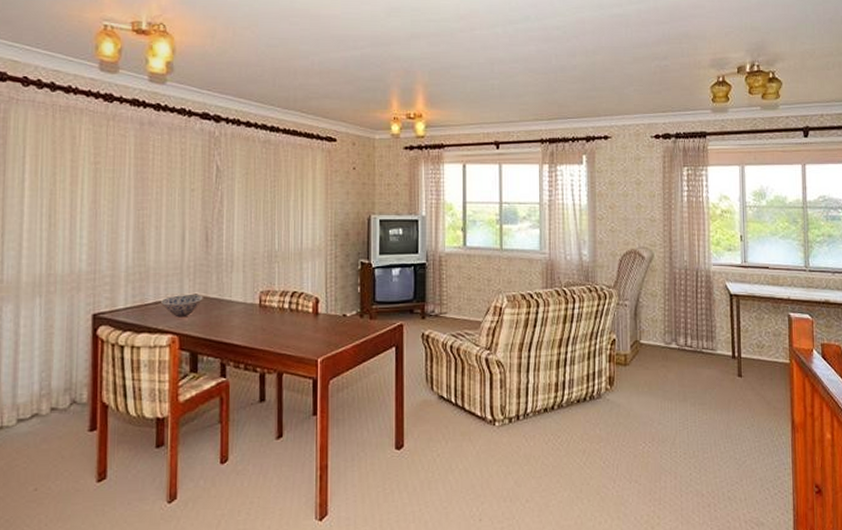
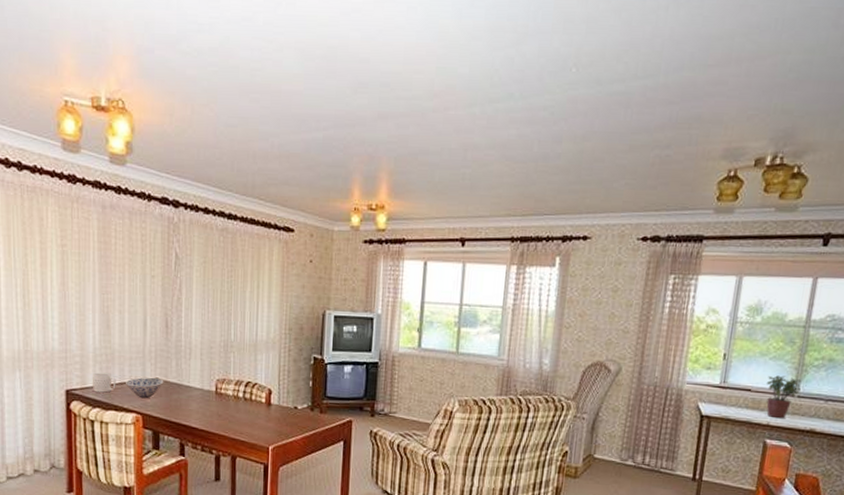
mug: none [124,293,150,314] -> present [93,372,116,393]
potted plant: none [781,252,810,293] -> present [766,375,802,419]

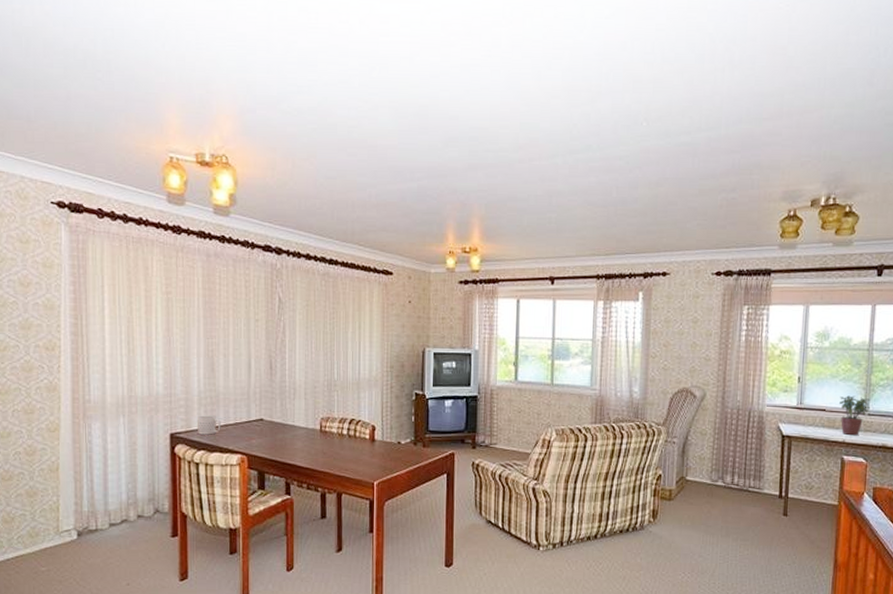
bowl: present [126,377,164,399] -> none [231,419,269,440]

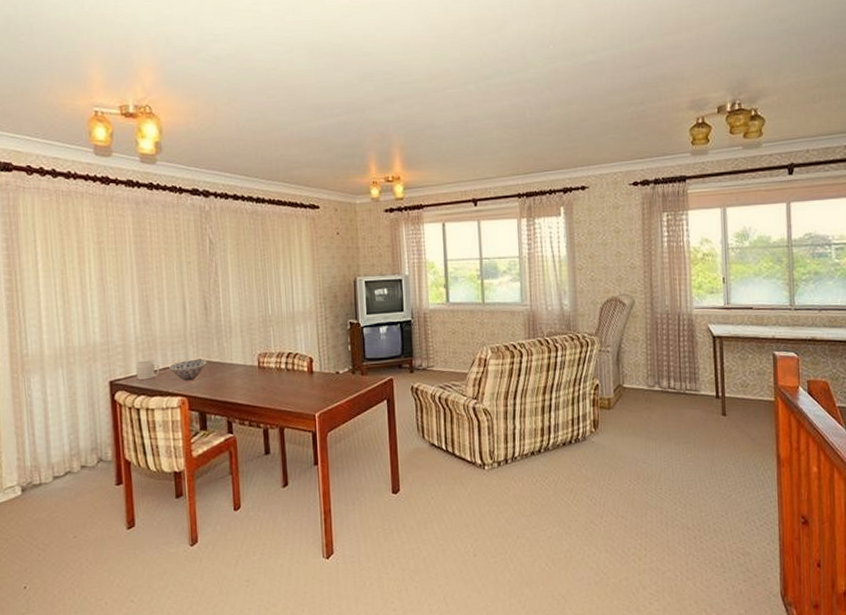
bowl: none [231,419,269,440] -> present [169,360,207,381]
potted plant: present [839,395,870,436] -> none [765,292,796,332]

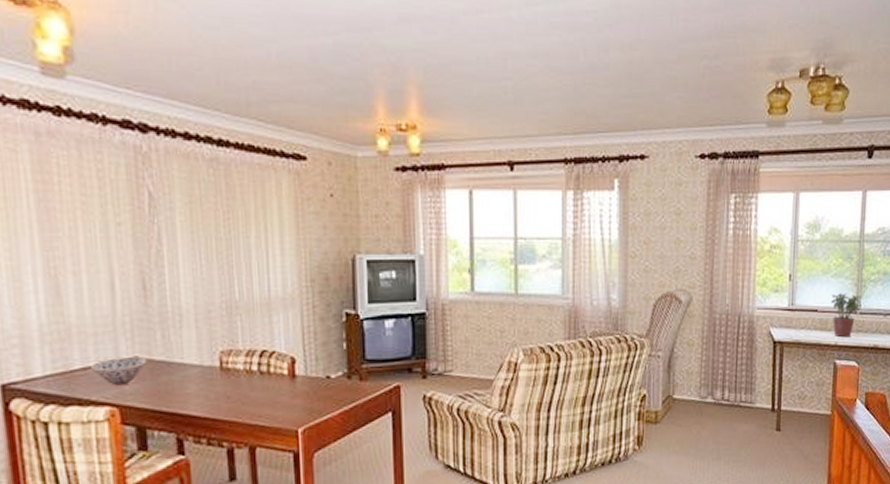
mug: present [136,360,160,380] -> none [41,356,77,384]
potted plant: none [765,292,796,332] -> present [831,293,862,338]

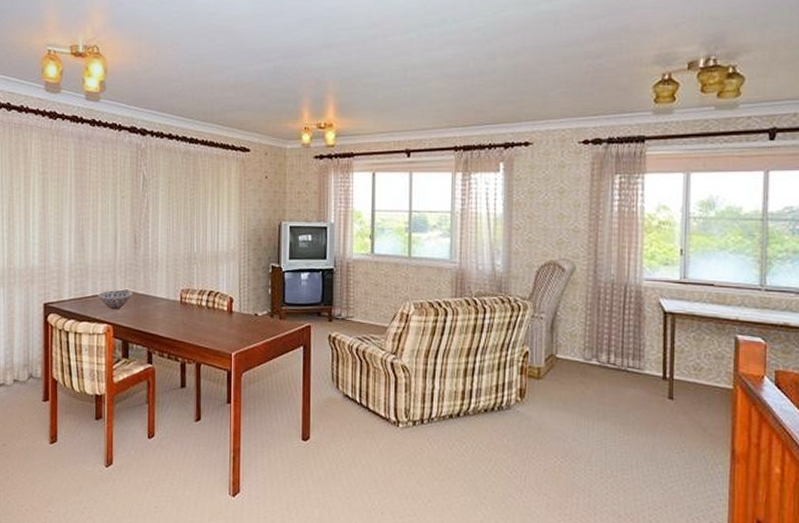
potted plant: present [831,293,862,338] -> none [730,269,767,313]

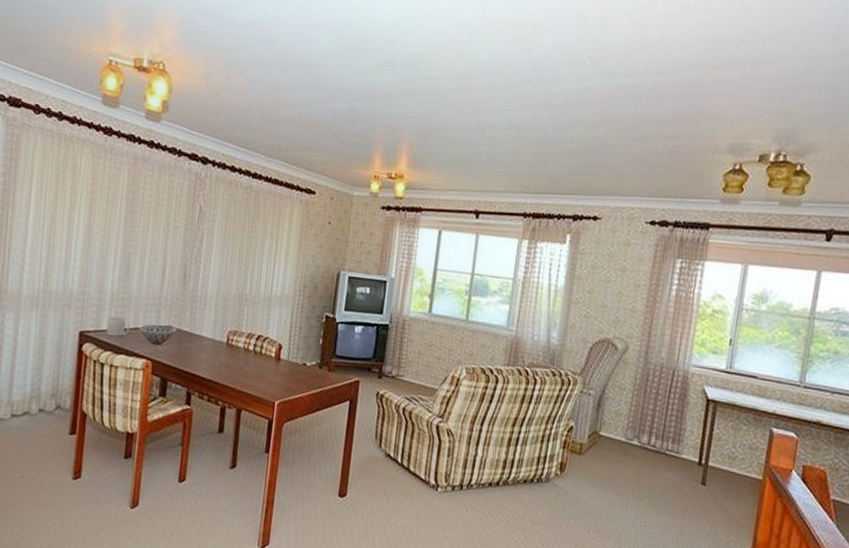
mug: none [68,286,89,305] -> present [106,316,130,337]

